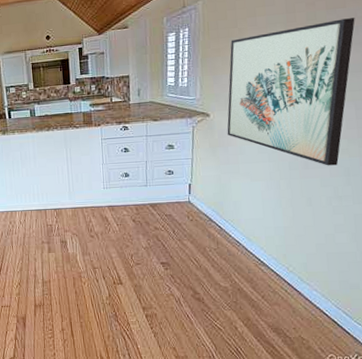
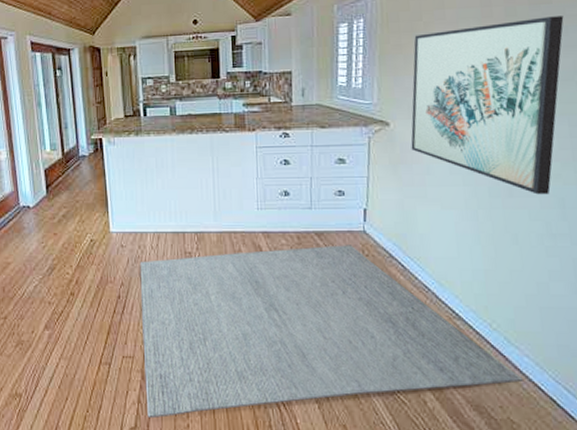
rug: none [11,213,313,350] -> present [140,245,525,419]

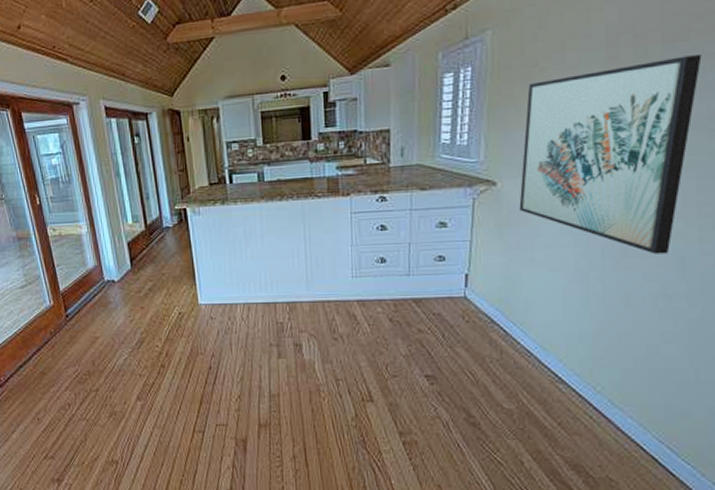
rug: present [140,245,525,419] -> none [230,311,626,482]

